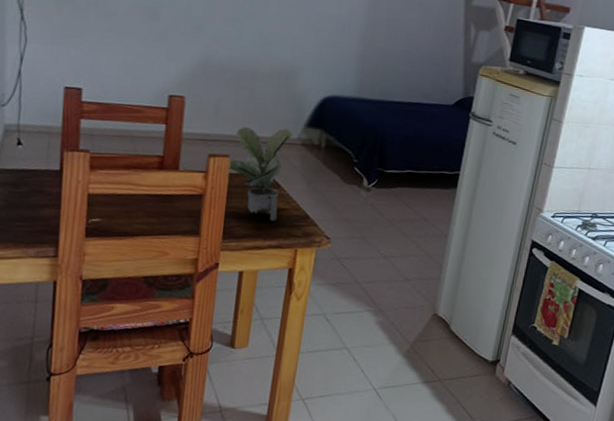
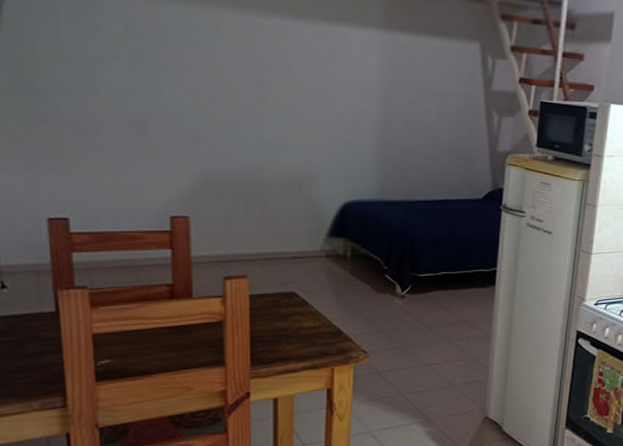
potted plant: present [228,126,293,221] -> none [247,240,314,341]

